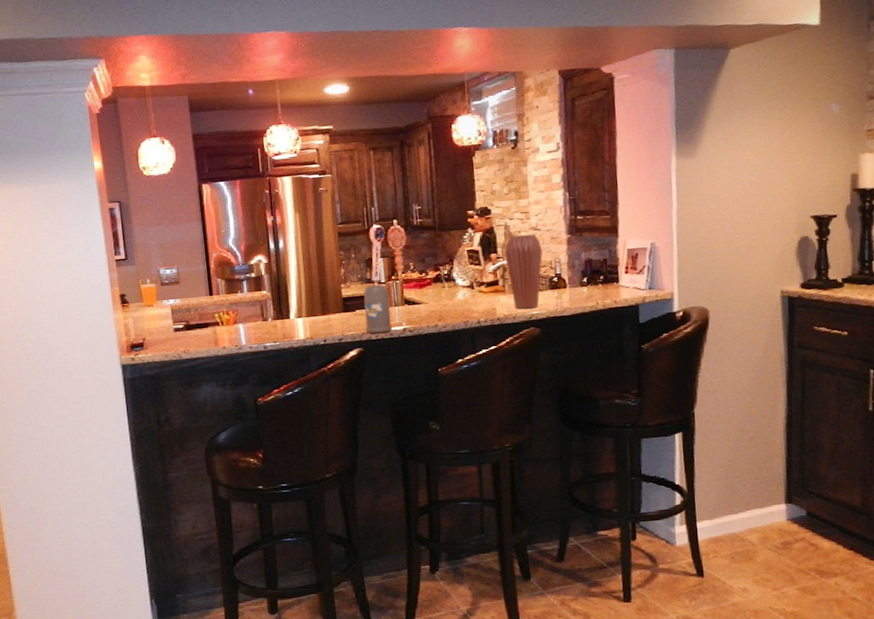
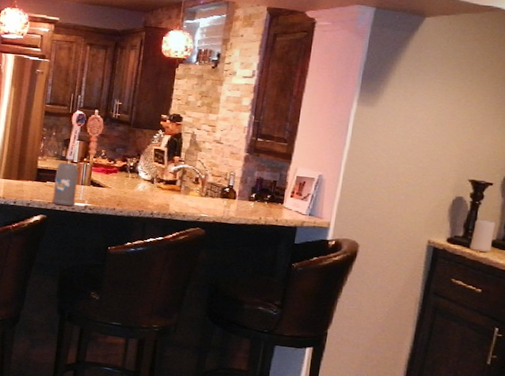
vase: present [504,234,543,309] -> none [186,143,221,211]
candle: none [825,255,849,292] -> present [469,219,496,253]

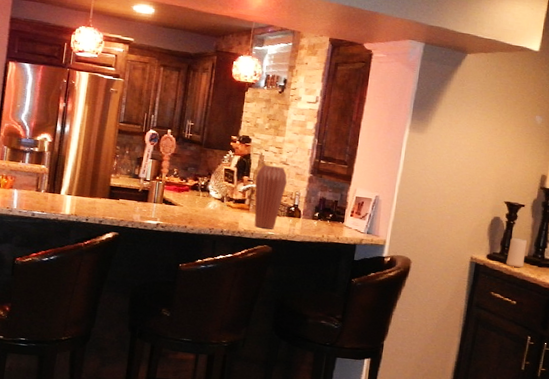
beer mug: present [51,162,79,207] -> none [124,180,151,224]
vase: none [186,143,221,211] -> present [254,164,287,230]

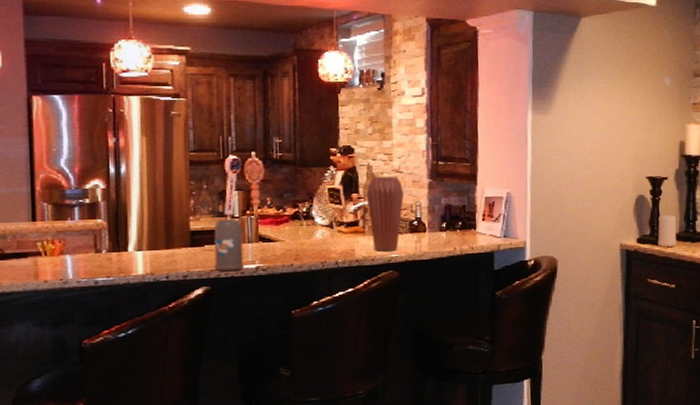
beer mug: none [124,180,151,224] -> present [214,219,243,272]

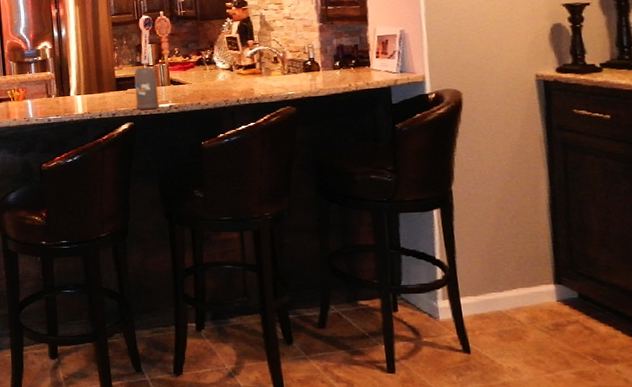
vase: present [366,176,404,252] -> none [260,22,296,90]
candle: present [657,214,677,248] -> none [582,41,608,77]

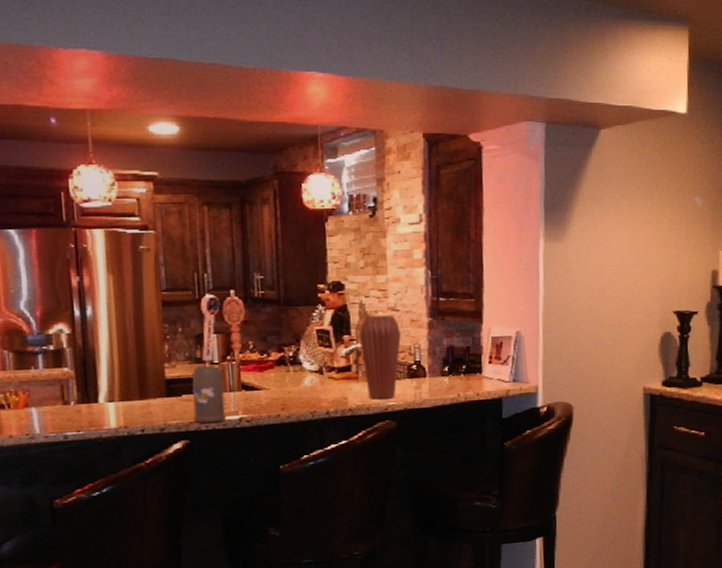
vase: none [260,22,296,90] -> present [359,314,401,400]

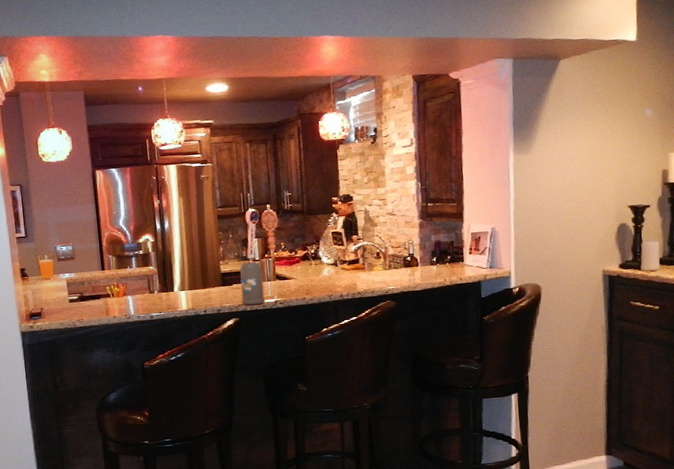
vase: present [359,314,401,400] -> none [364,218,398,285]
candle: none [685,353,707,391] -> present [640,240,660,272]

